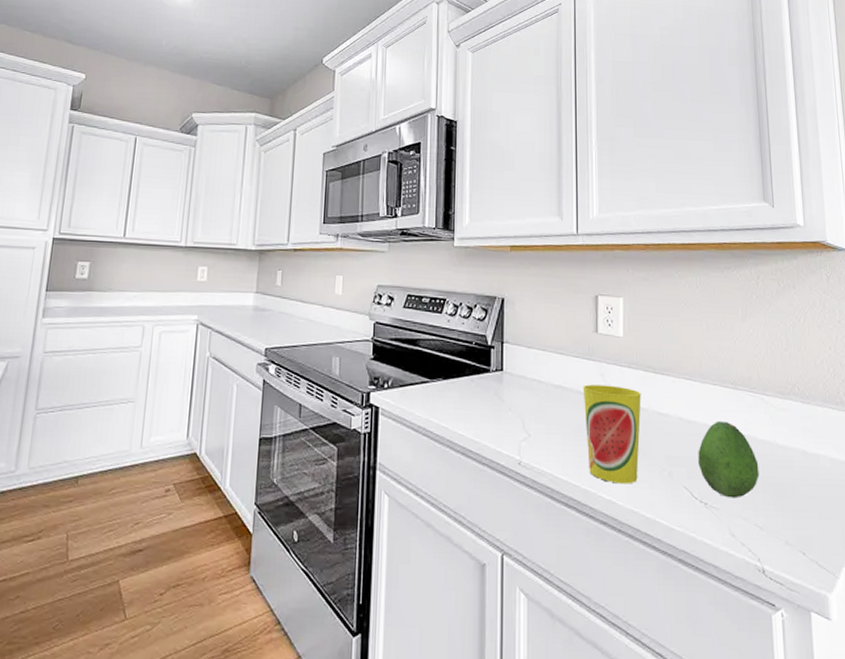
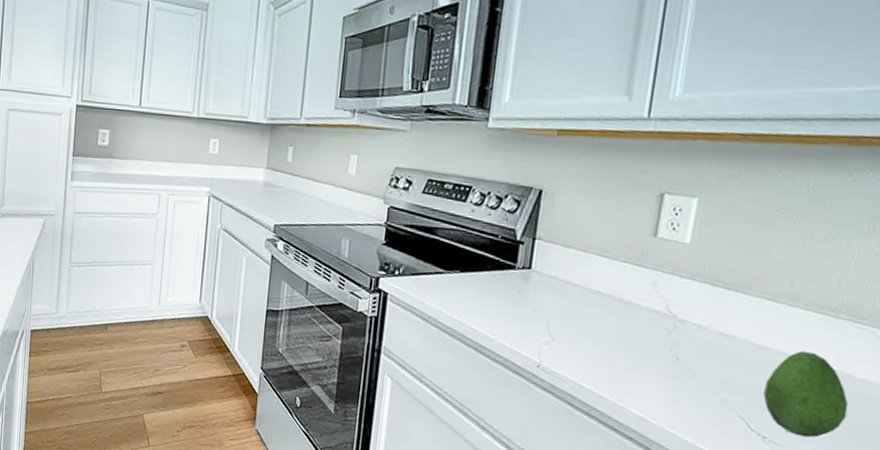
cup: present [582,384,641,484] -> none [620,293,703,404]

